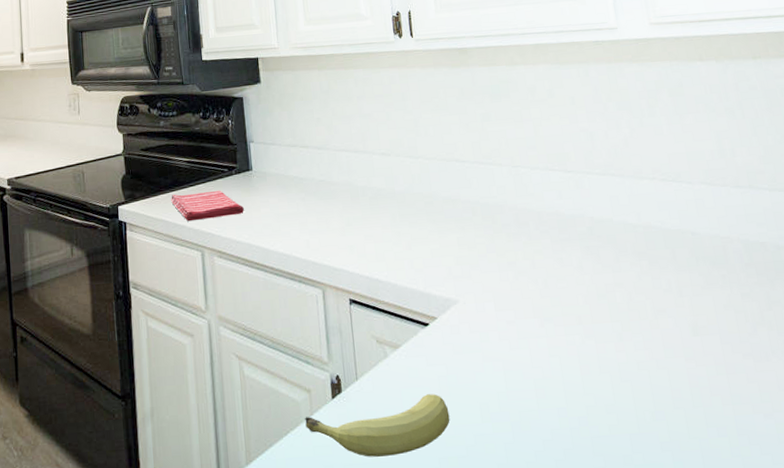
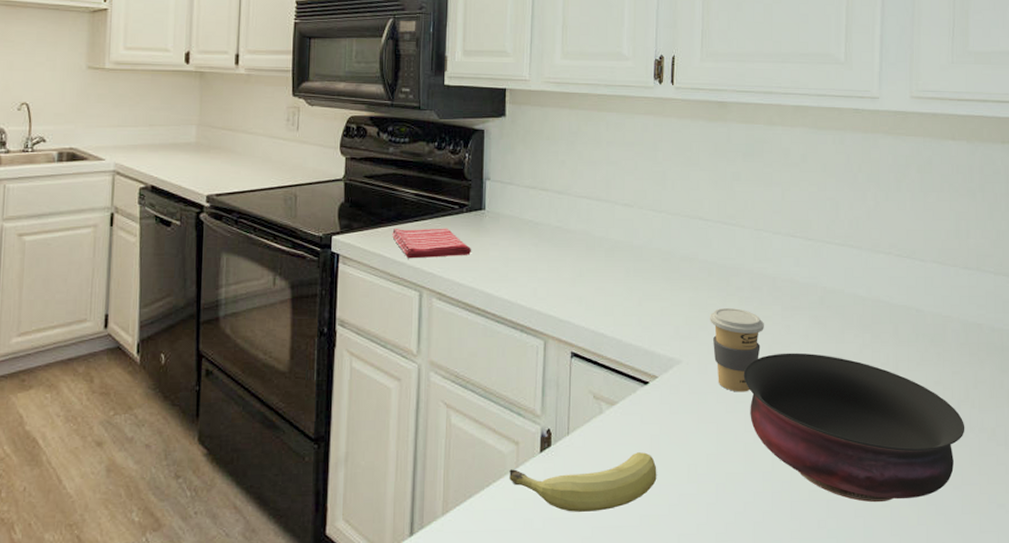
coffee cup: none [480,244,536,329] -> present [710,307,764,392]
bowl: none [521,284,767,435] -> present [743,352,965,503]

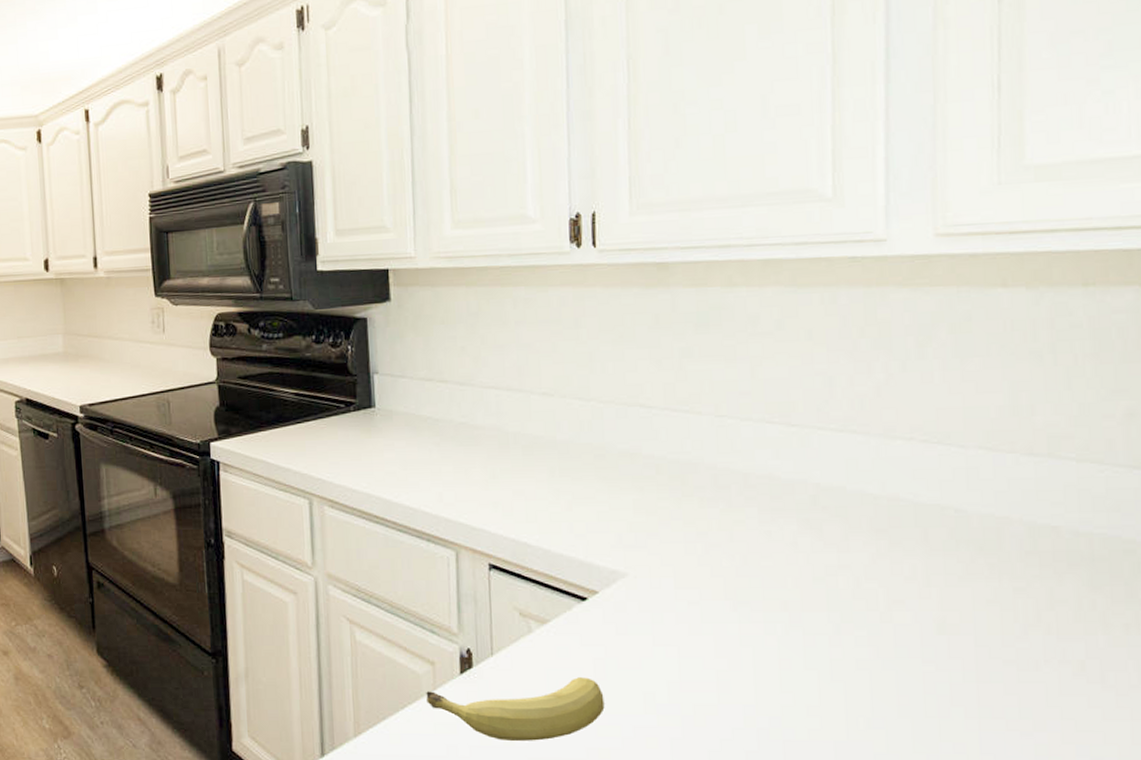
dish towel: present [392,228,472,259] -> none [274,429,364,464]
coffee cup: present [710,307,764,392] -> none [661,510,735,611]
bowl: present [743,352,965,503] -> none [710,564,1037,748]

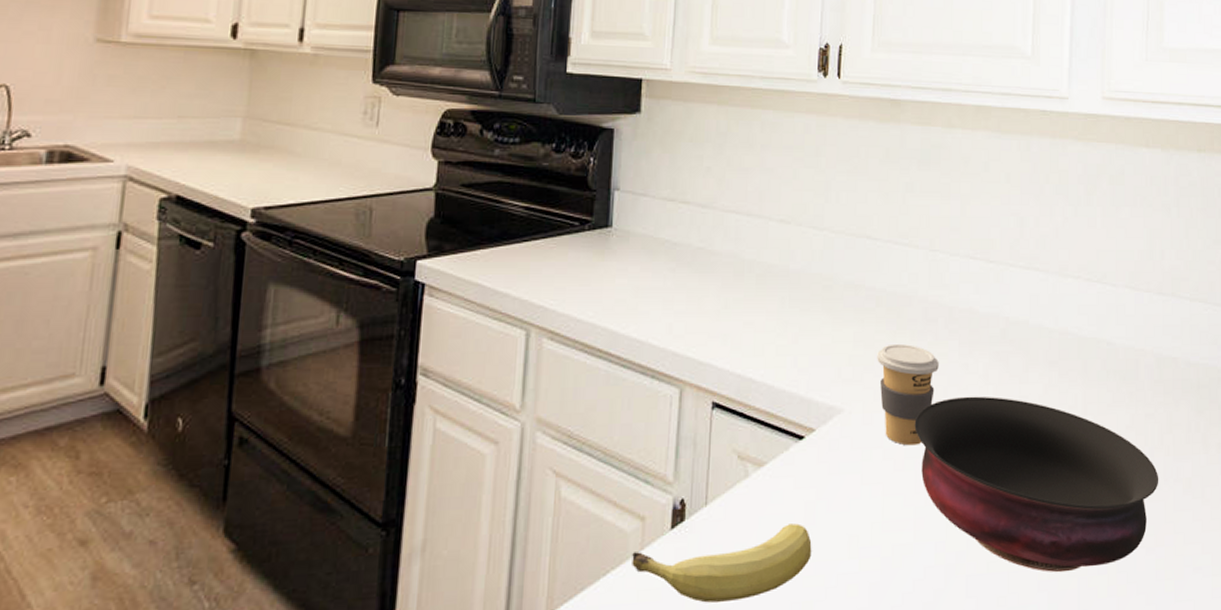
coffee cup: none [661,510,735,611] -> present [877,343,939,446]
bowl: none [710,564,1037,748] -> present [914,396,1159,573]

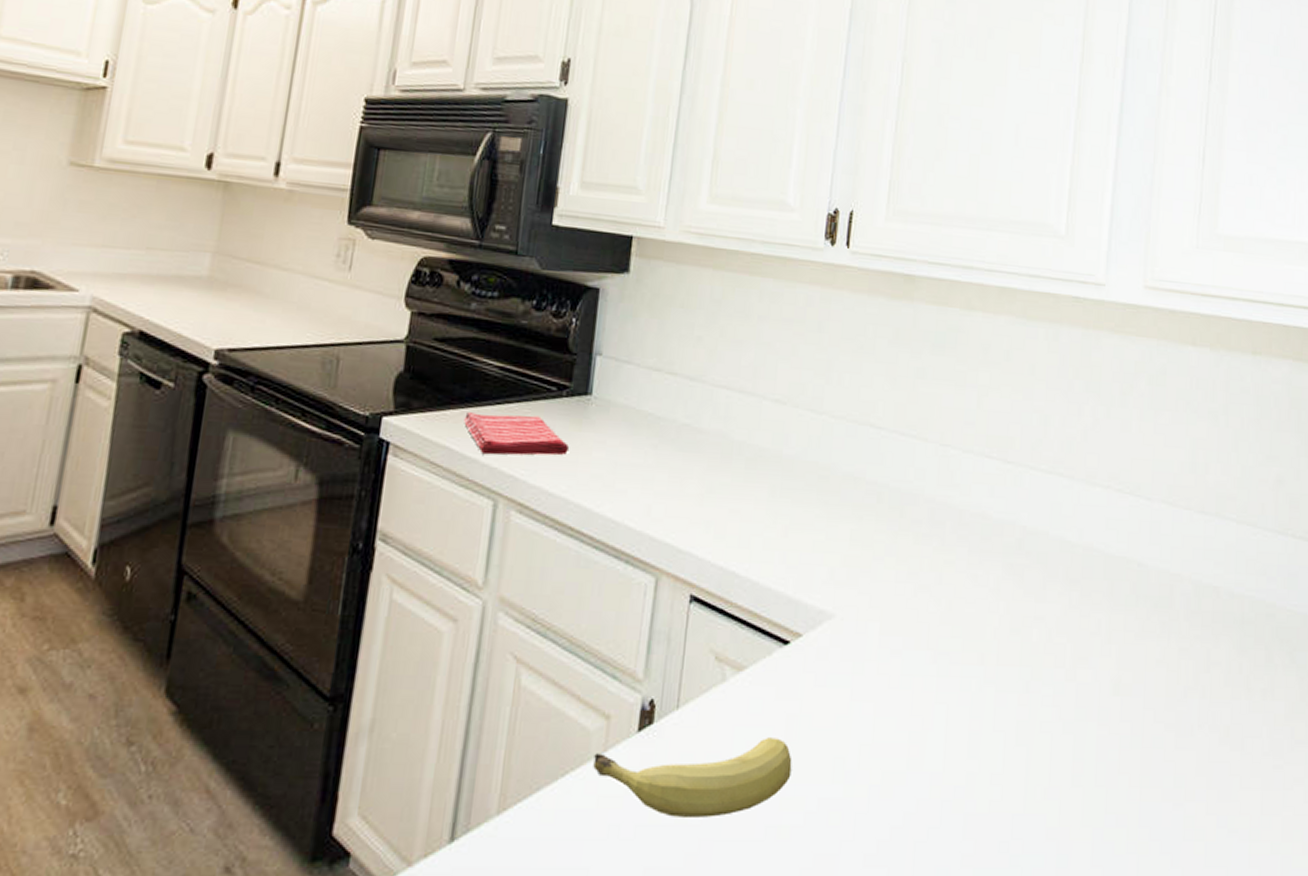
dish towel: none [494,249,594,289] -> present [464,412,570,455]
coffee cup: present [877,343,939,446] -> none [875,546,945,662]
bowl: present [914,396,1159,573] -> none [913,611,1192,821]

